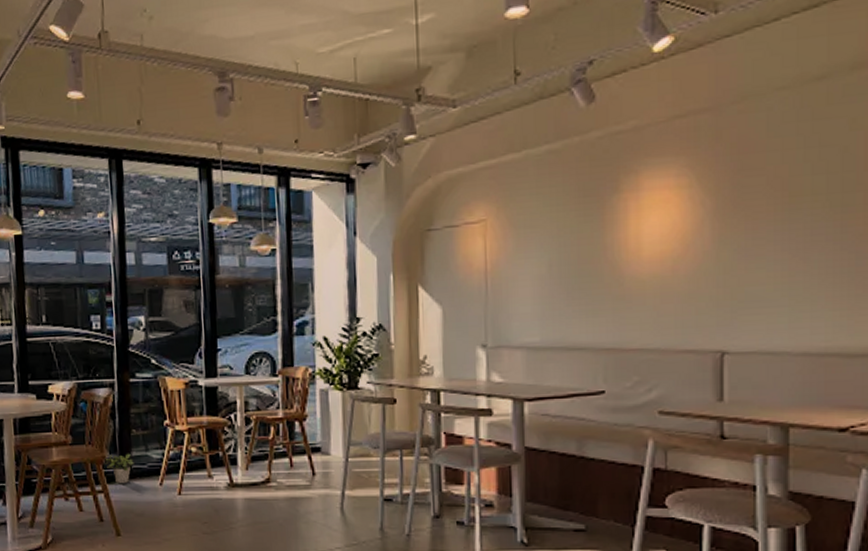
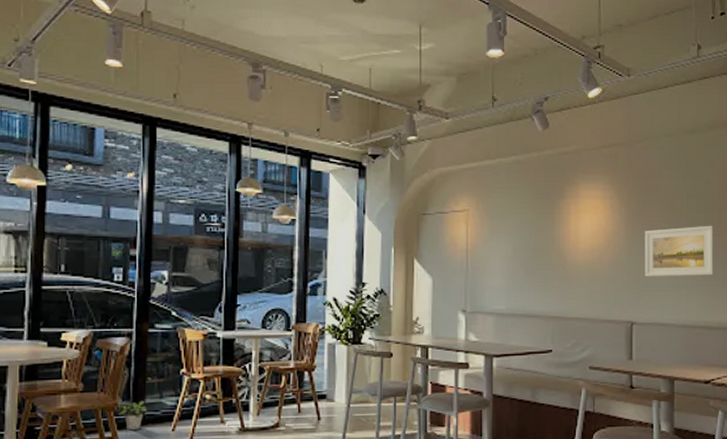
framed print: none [743,210,857,290] -> present [645,225,715,277]

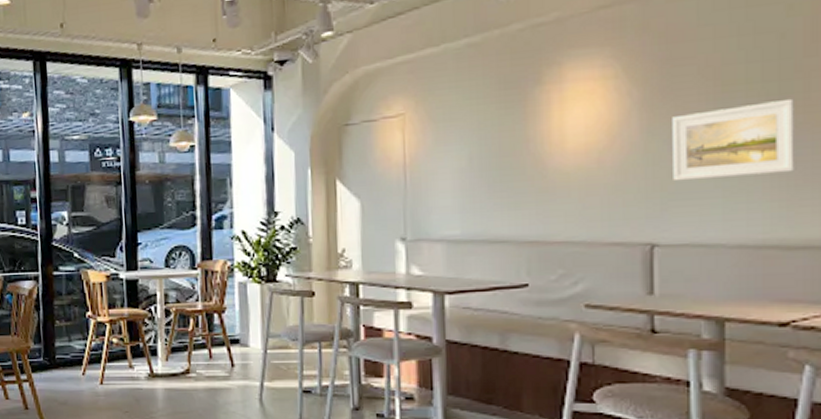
potted plant: present [117,400,147,431] -> none [30,343,58,374]

